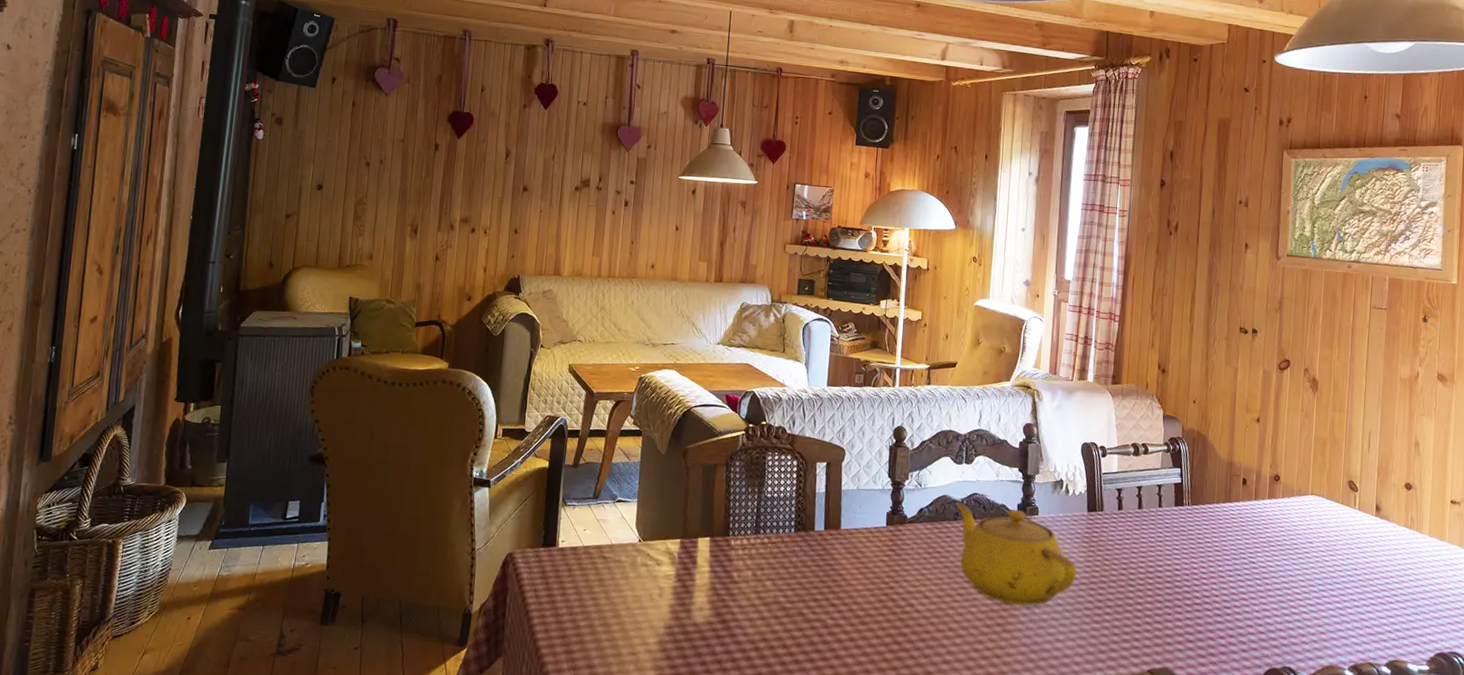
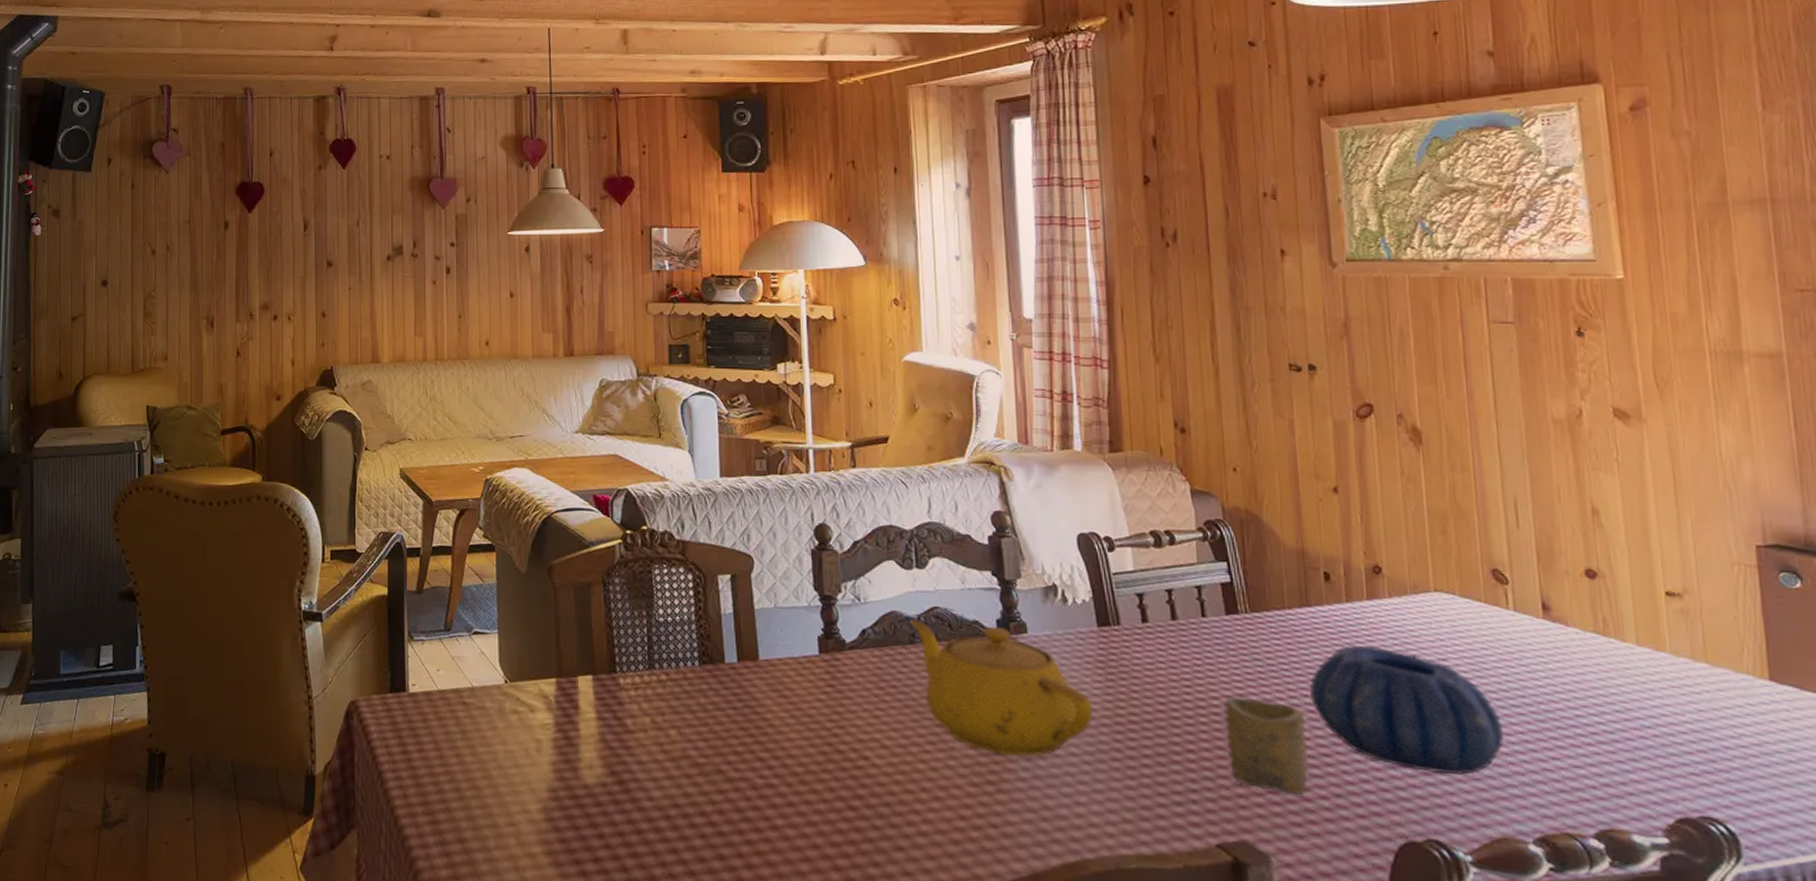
cup: none [1163,565,1216,635] -> present [1224,696,1309,795]
decorative bowl: none [1222,531,1341,622] -> present [1308,645,1504,775]

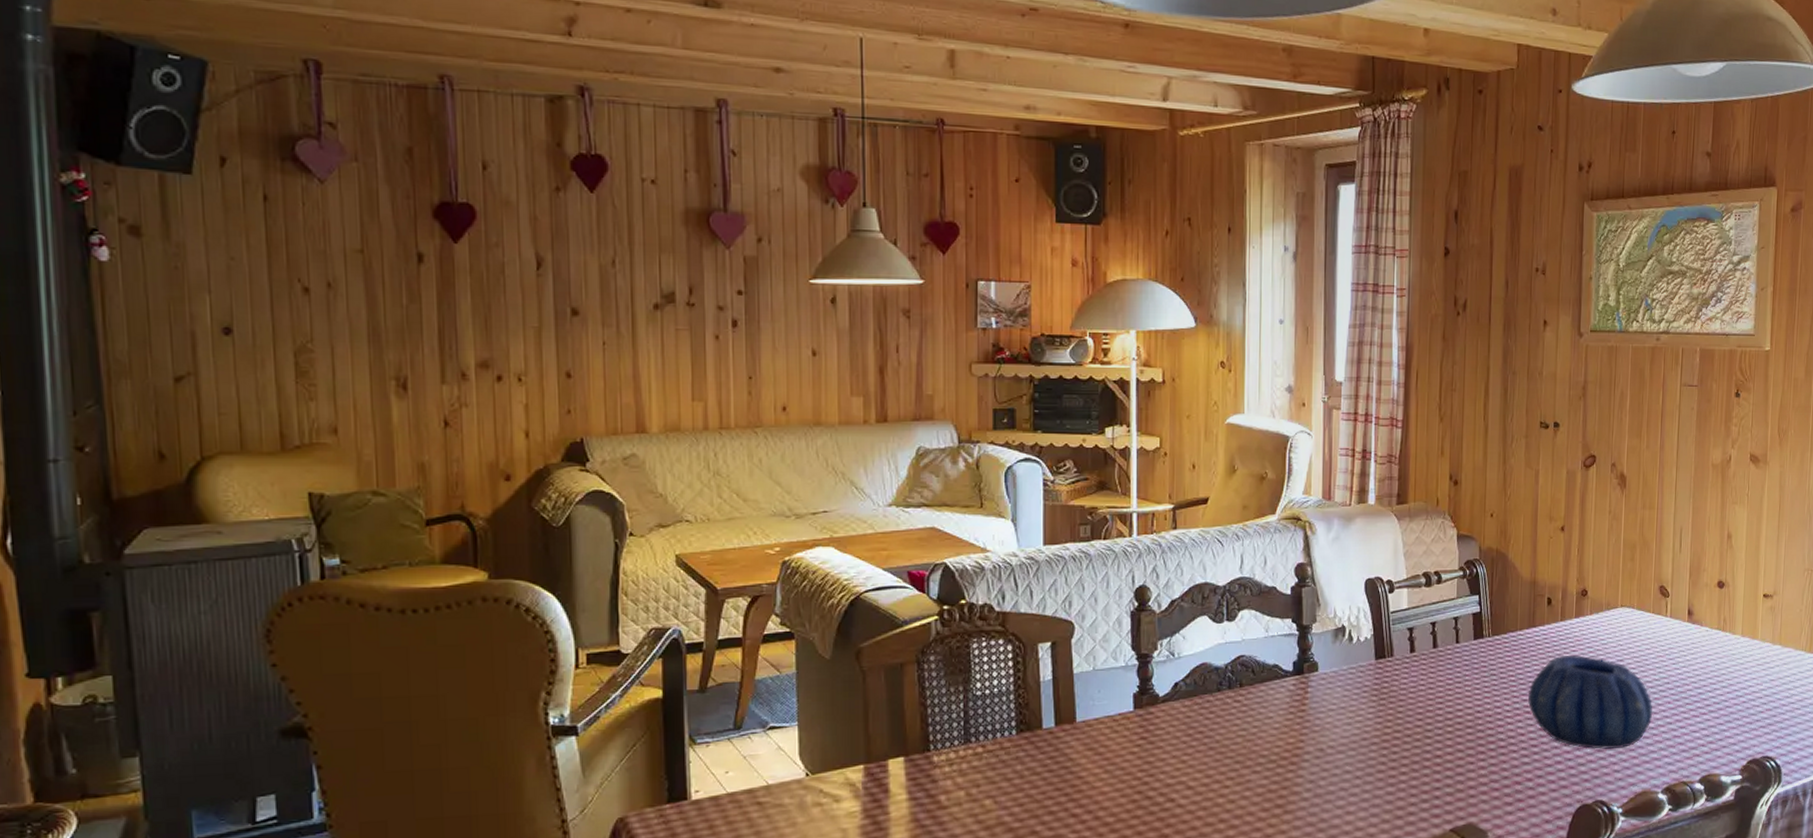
teapot: present [908,619,1094,758] -> none [1217,668,1367,782]
cup: present [1224,696,1309,795] -> none [1465,707,1522,781]

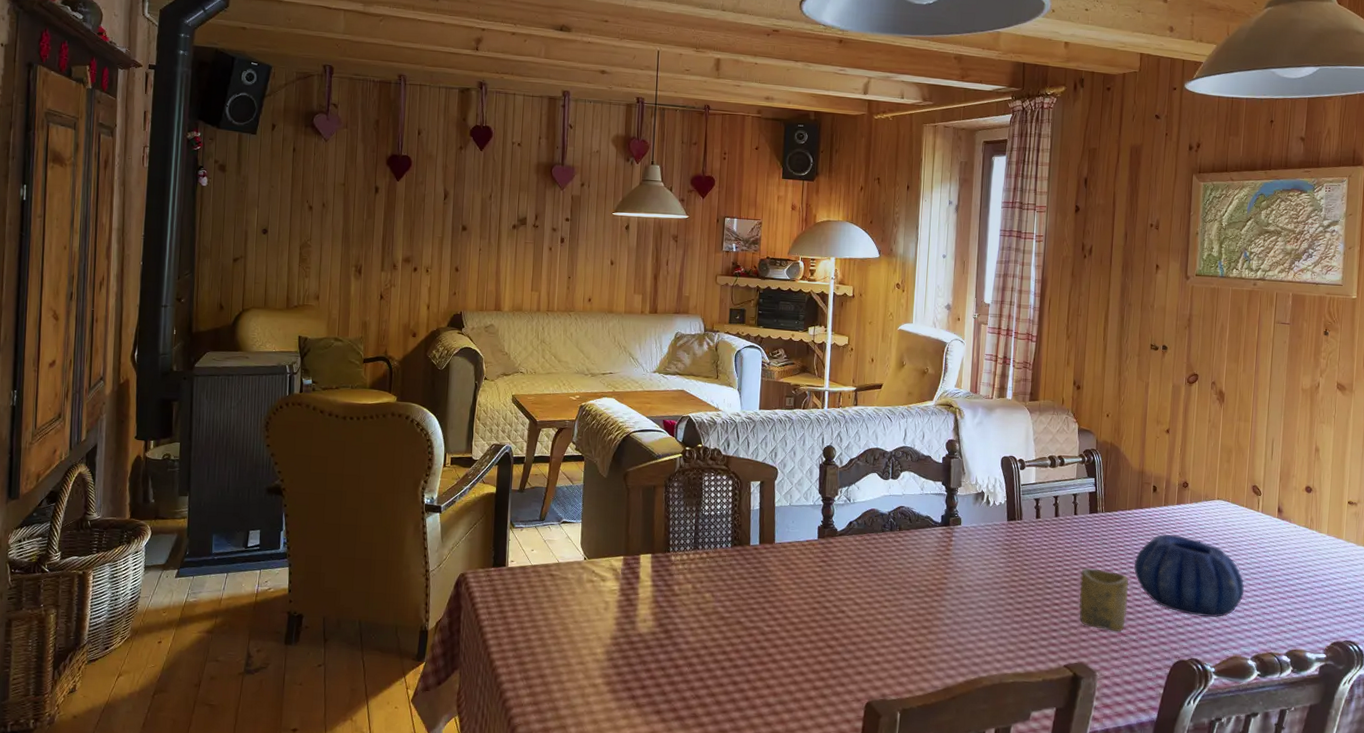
cup: none [1465,707,1522,781] -> present [1079,568,1128,632]

